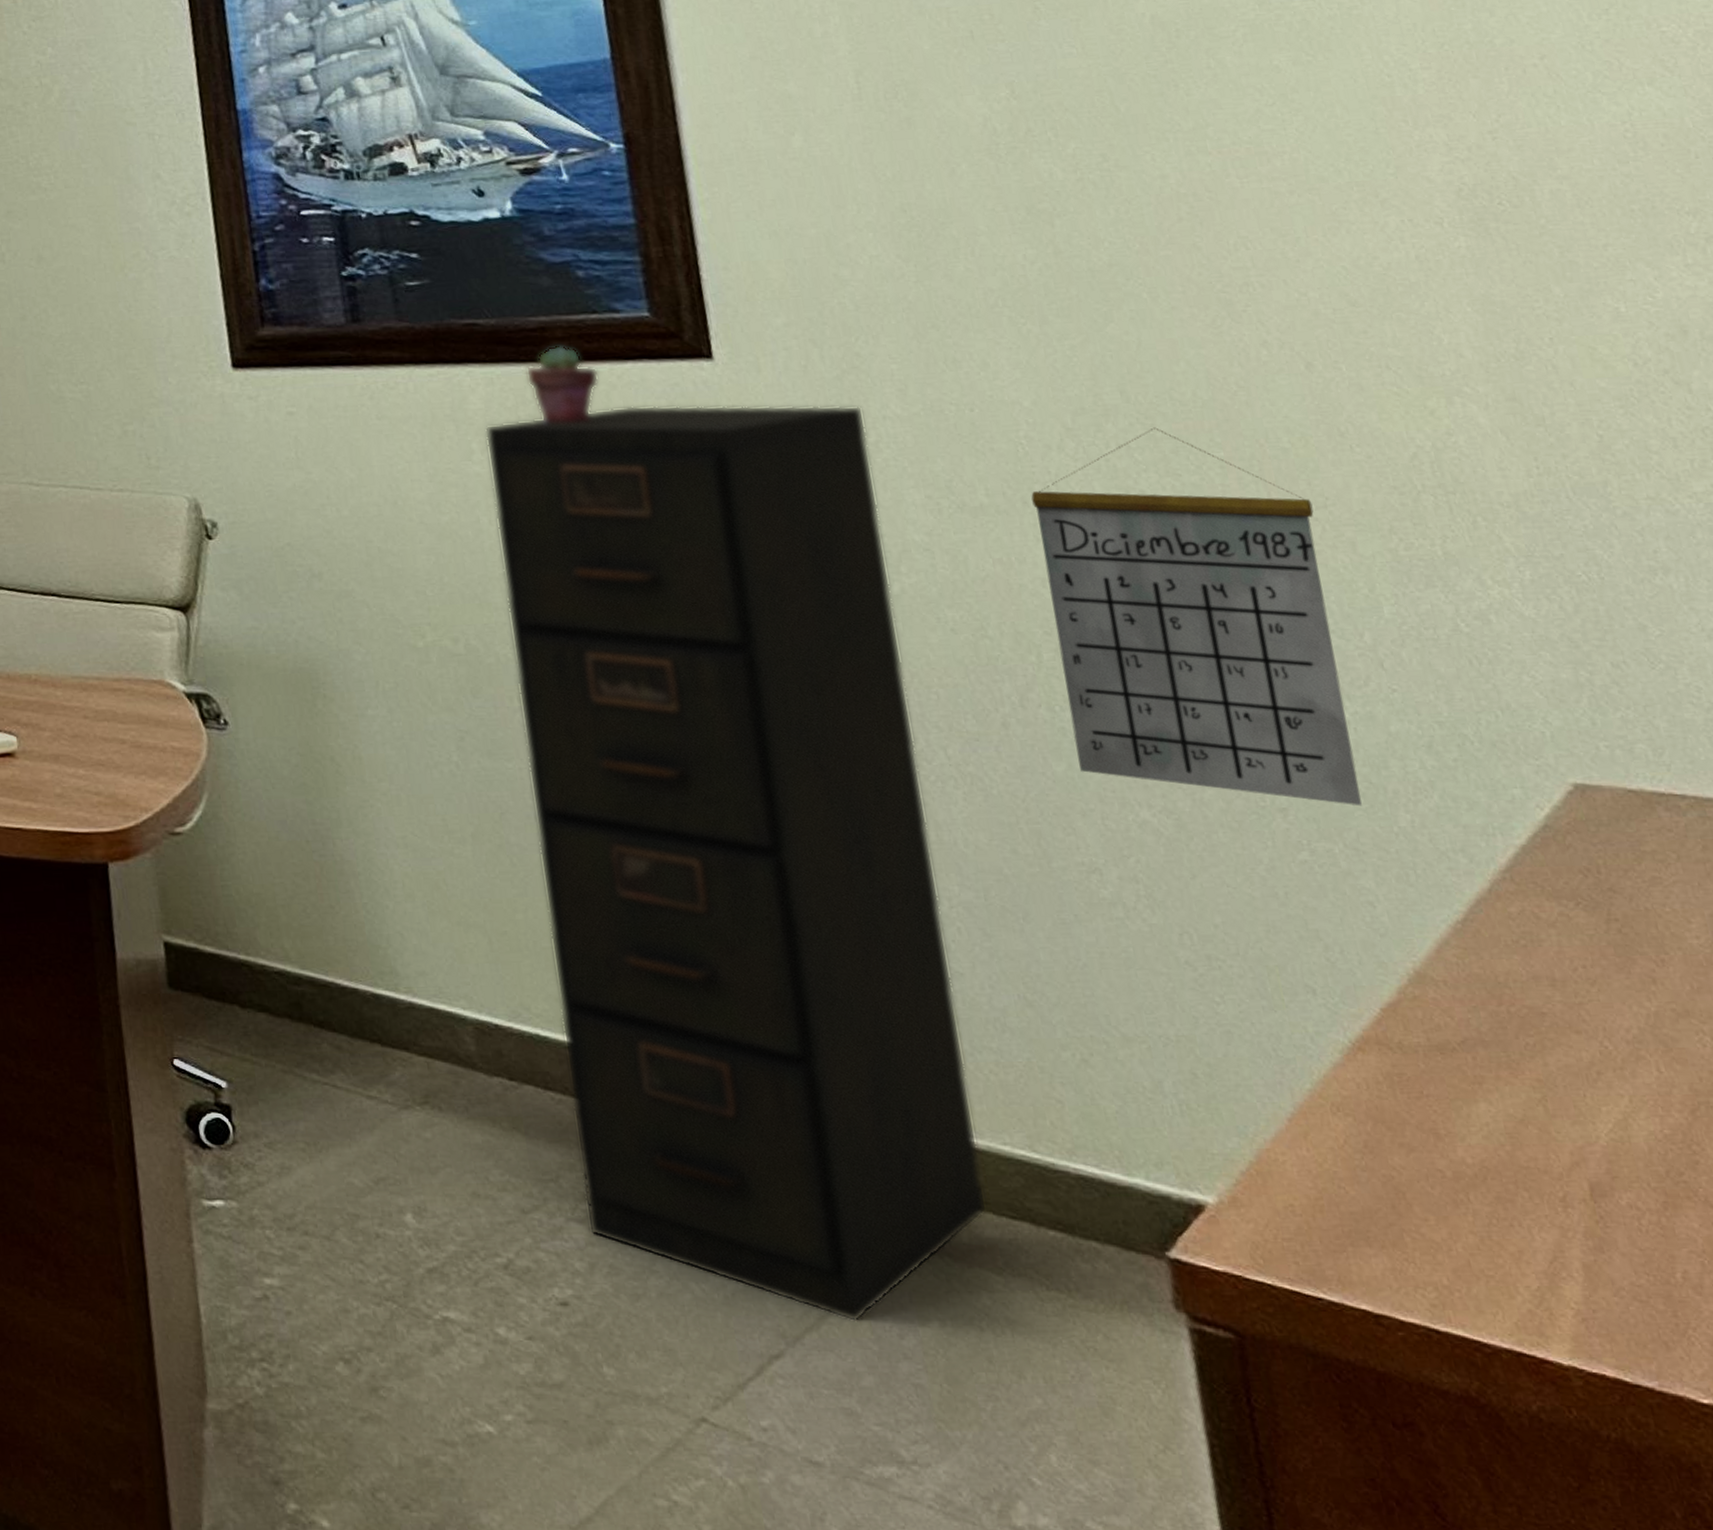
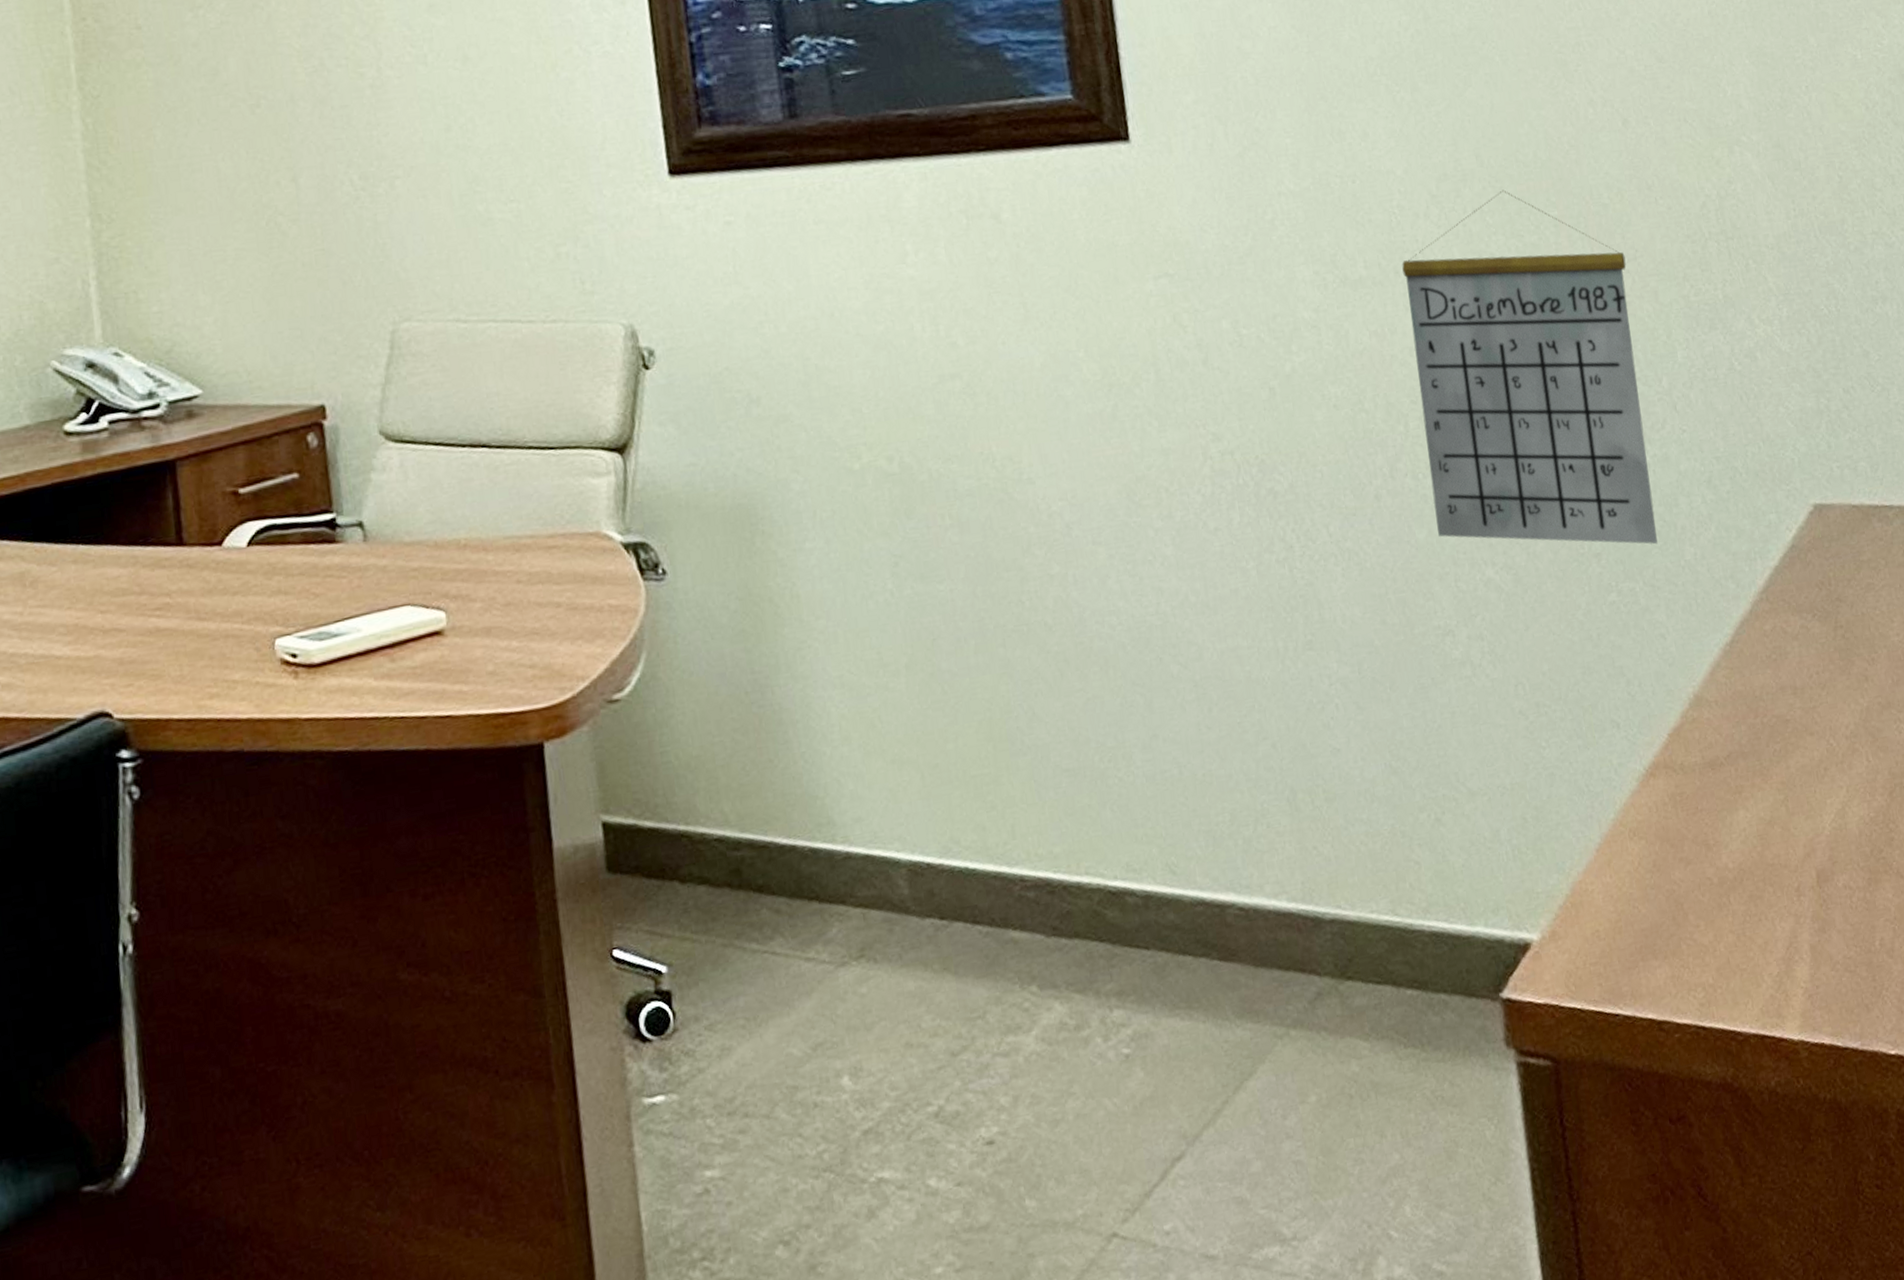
filing cabinet: present [485,405,988,1322] -> none [919,183,1357,1111]
potted succulent: present [526,345,600,424] -> none [957,133,1026,218]

